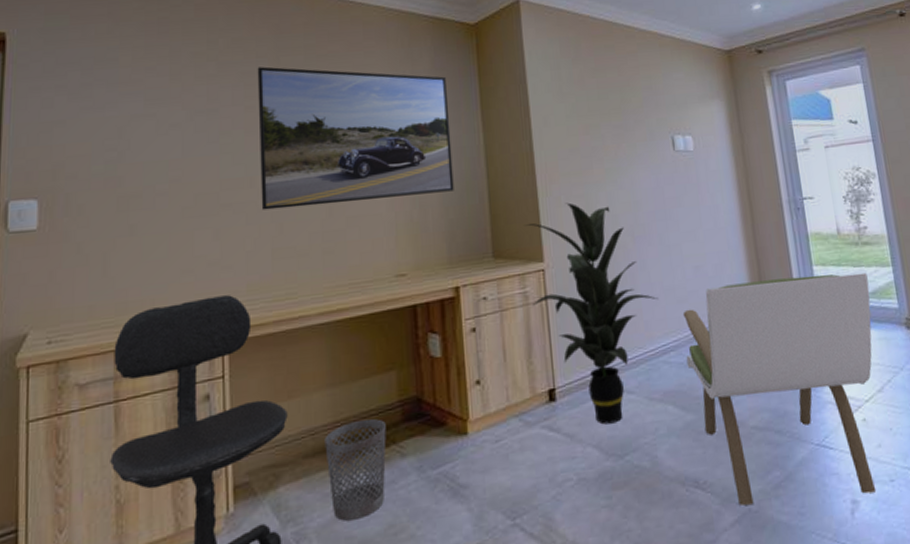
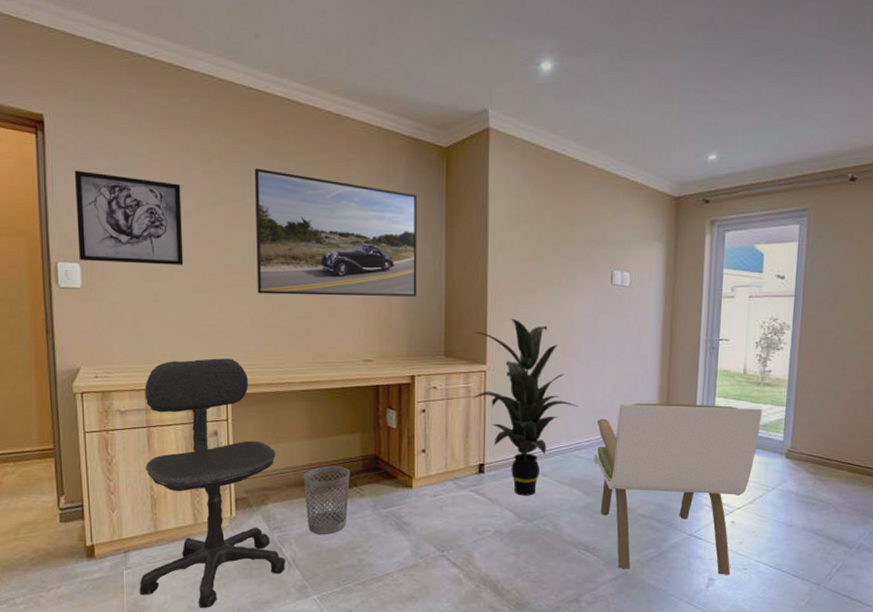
wall art: none [37,90,170,197] -> present [74,170,184,265]

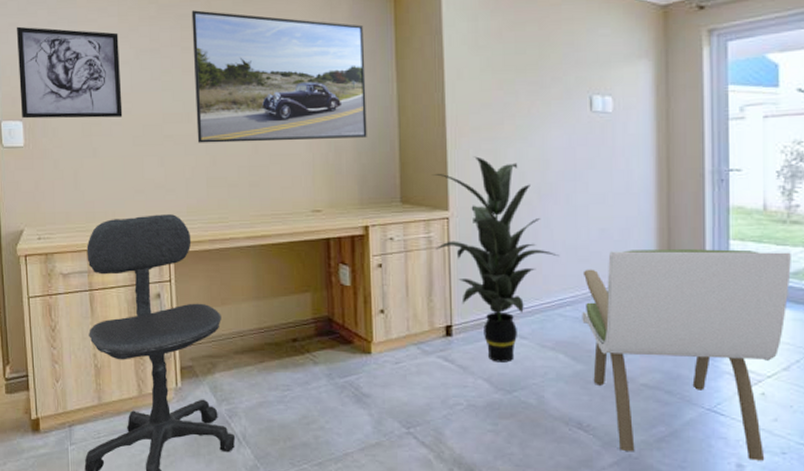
wastebasket: present [303,465,350,534] -> none [251,329,302,408]

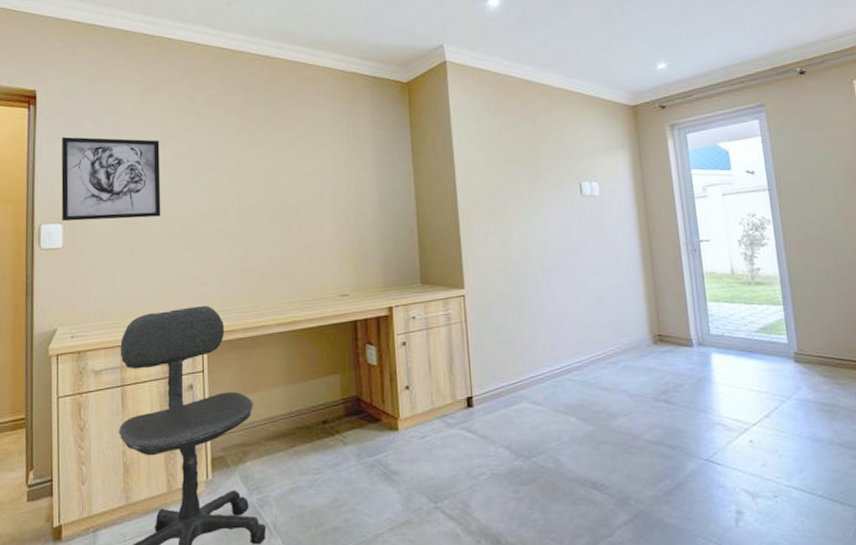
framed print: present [191,10,367,143] -> none [228,118,389,238]
indoor plant: present [433,156,560,363] -> none [449,238,565,430]
armchair: present [582,249,791,461] -> none [585,310,761,508]

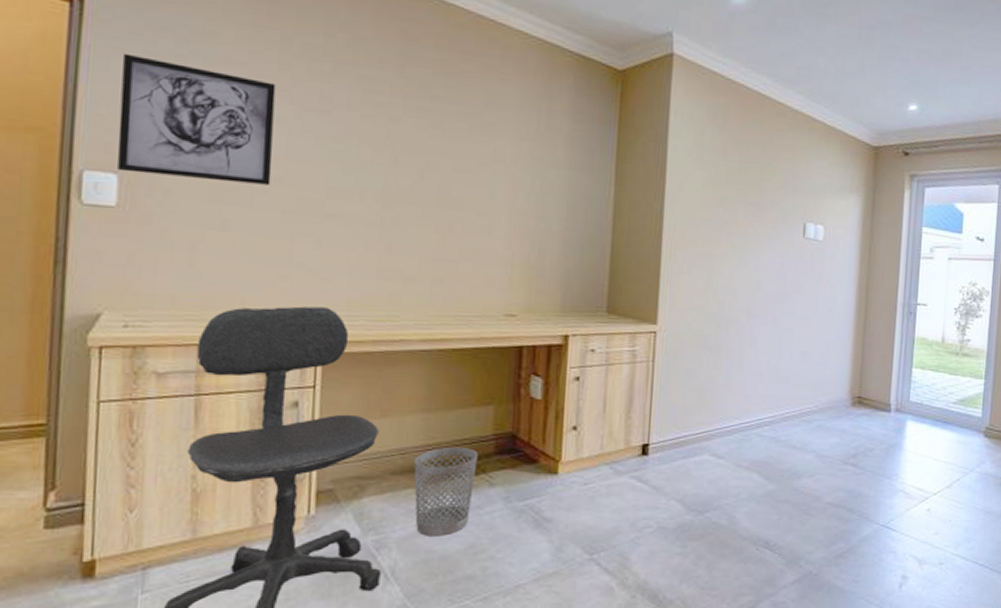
wastebasket: none [282,412,332,493] -> present [413,446,478,536]

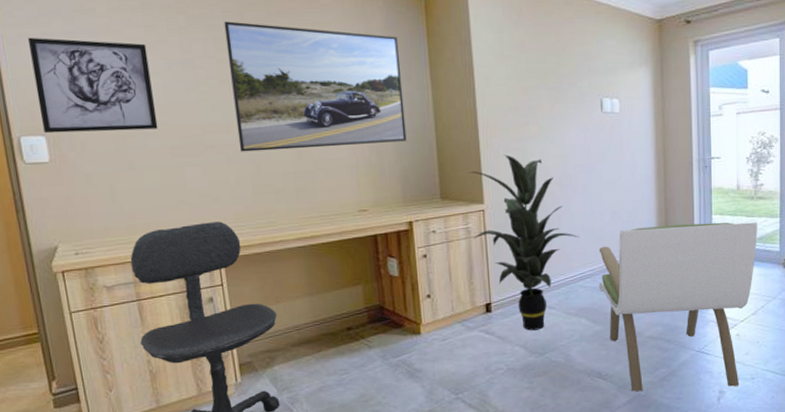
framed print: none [370,73,584,241] -> present [224,21,407,152]
wastebasket: present [413,446,478,536] -> none [307,320,357,391]
indoor plant: none [638,271,763,483] -> present [468,154,580,331]
armchair: none [778,373,960,572] -> present [598,222,757,392]

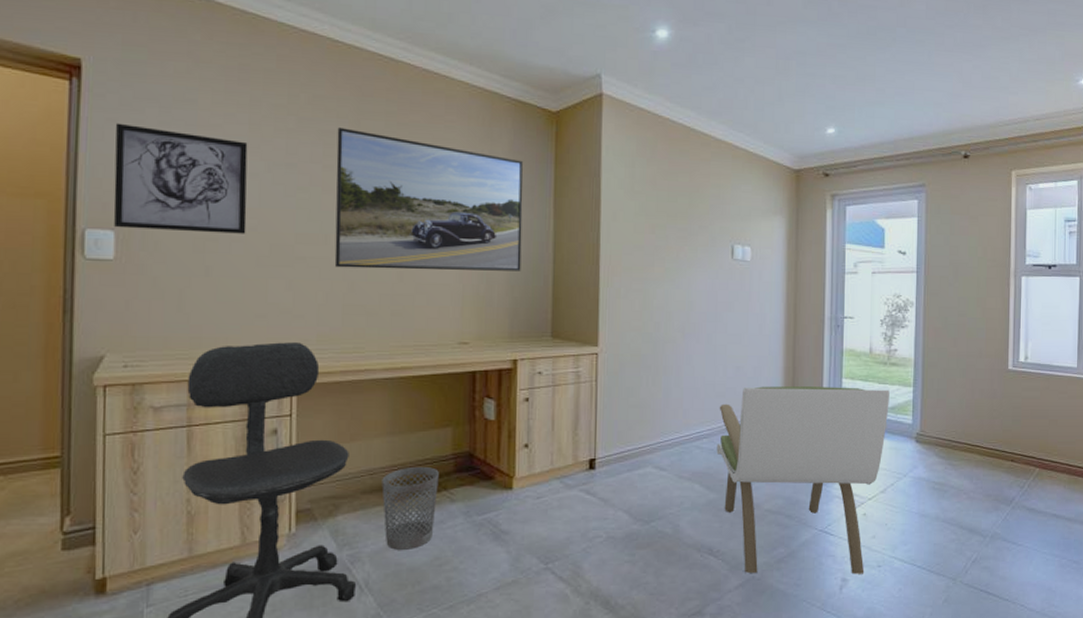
wastebasket: none [307,320,357,391] -> present [382,466,439,550]
indoor plant: present [468,154,580,331] -> none [582,295,699,494]

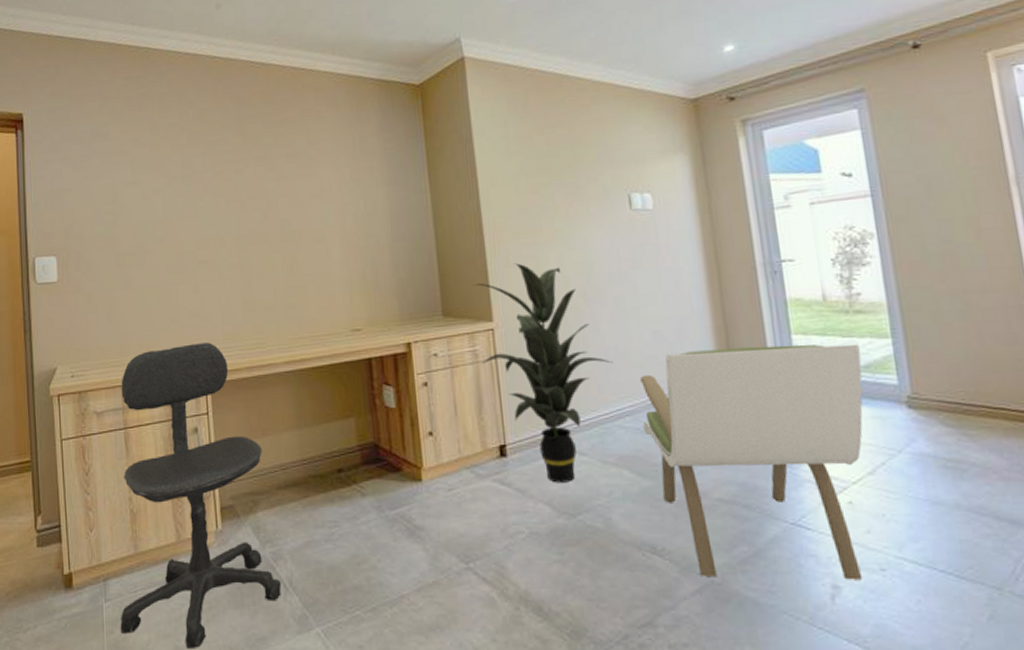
wall art: present [113,123,248,234] -> none [50,162,156,254]
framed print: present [334,127,523,271] -> none [222,135,404,268]
wastebasket: present [382,466,439,550] -> none [294,459,349,547]
indoor plant: none [582,295,699,494] -> present [474,263,614,483]

